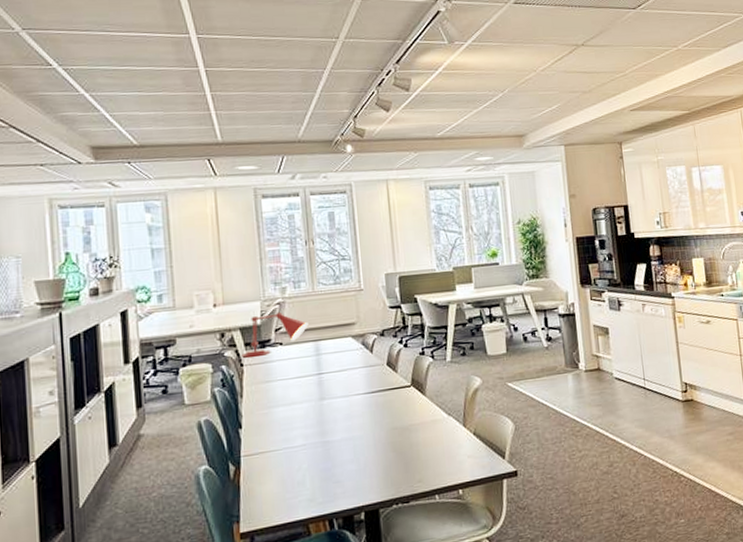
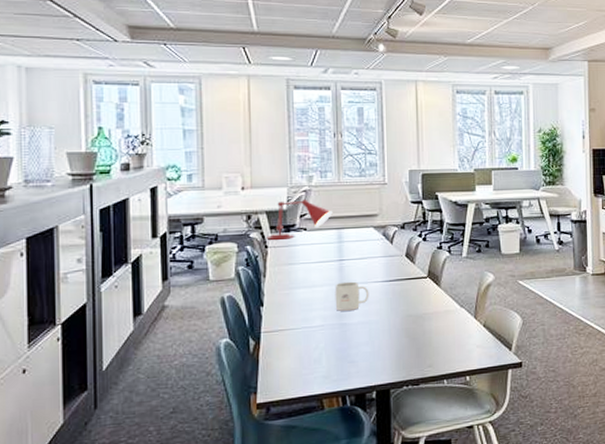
mug: none [315,395,352,429] -> present [335,281,369,312]

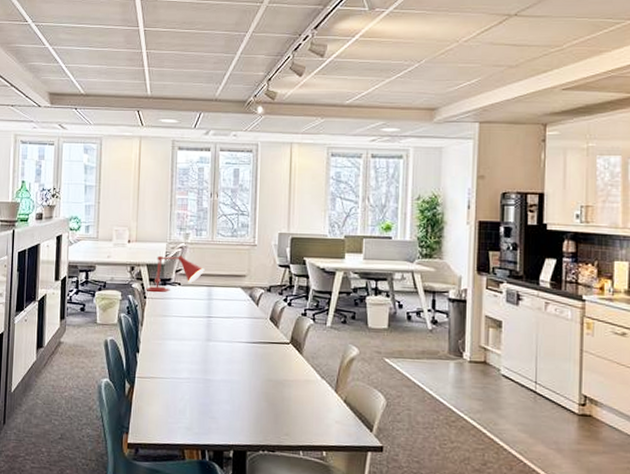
mug: present [335,281,369,312] -> none [201,338,233,368]

